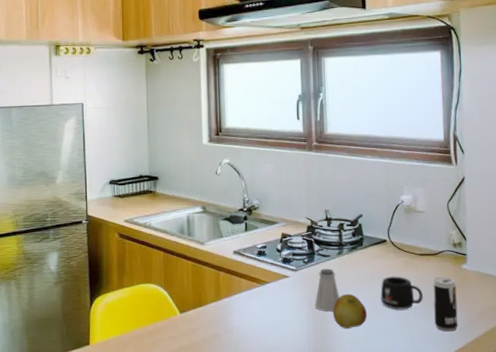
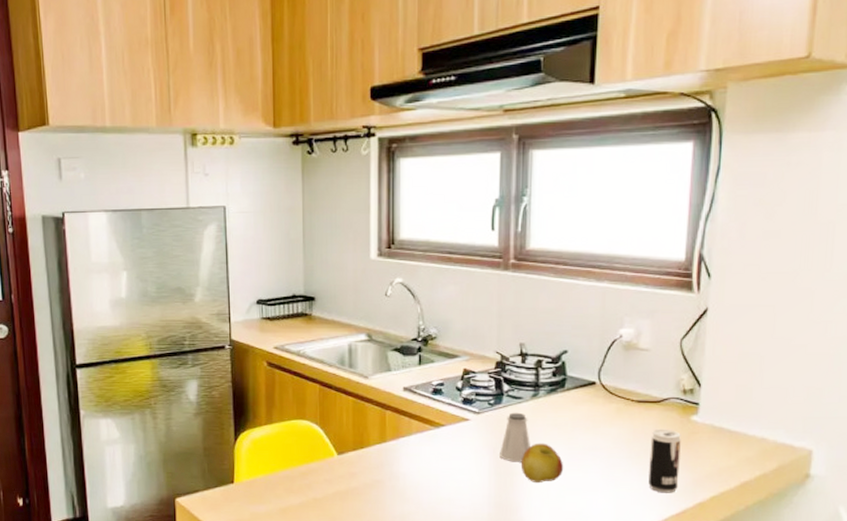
mug: present [380,276,423,310] -> none [582,425,637,465]

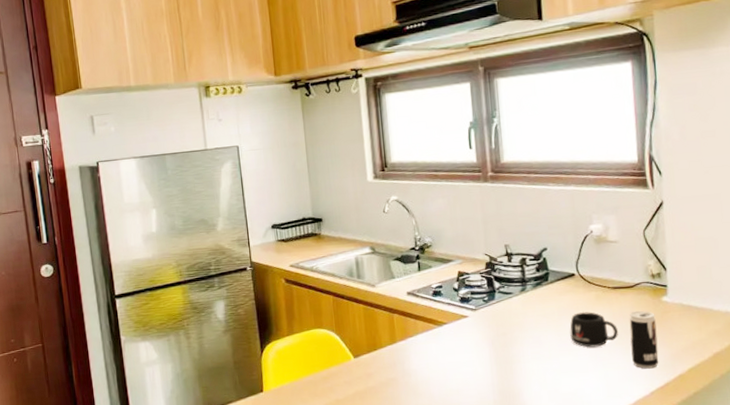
saltshaker: present [499,412,530,462] -> none [497,306,524,352]
apple: present [520,443,564,483] -> none [517,332,556,369]
mug: none [582,425,637,465] -> present [570,312,618,347]

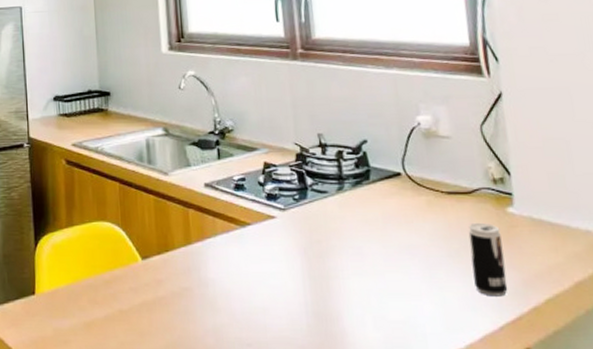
mug: present [570,312,618,347] -> none [397,220,456,265]

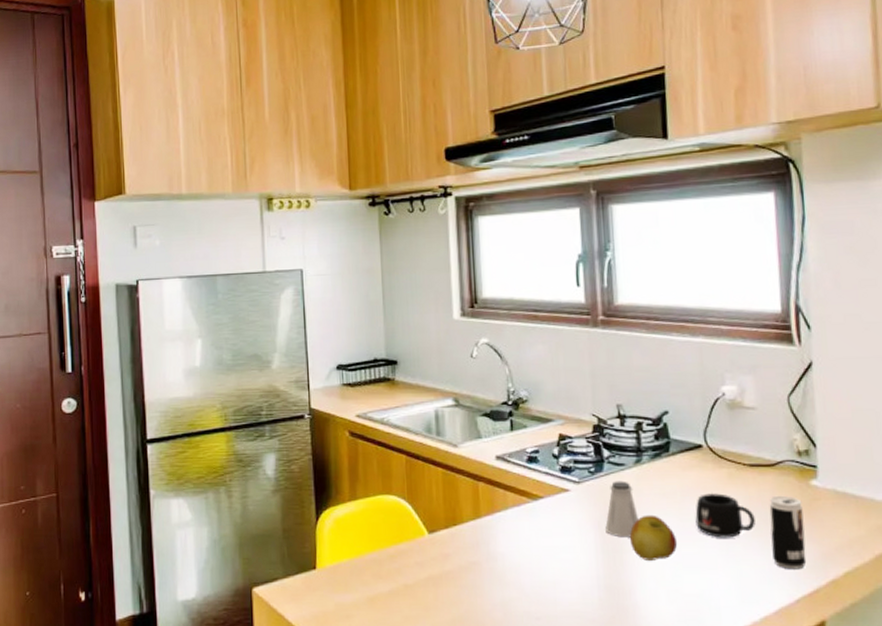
saltshaker: none [311,208,343,264] -> present [605,481,638,538]
apple: none [334,241,382,287] -> present [629,514,678,561]
mug: none [397,220,456,265] -> present [695,493,755,538]

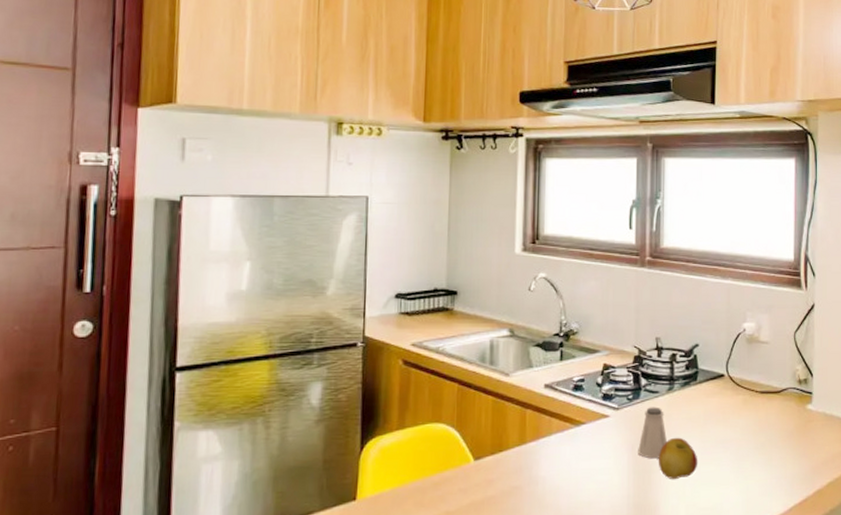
mug: present [695,493,755,538] -> none [714,417,762,457]
beverage can: present [769,495,807,570] -> none [774,418,799,483]

